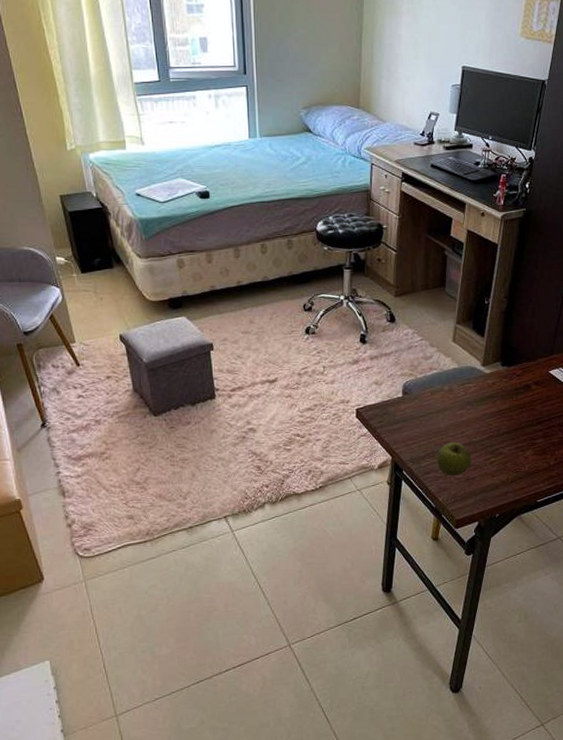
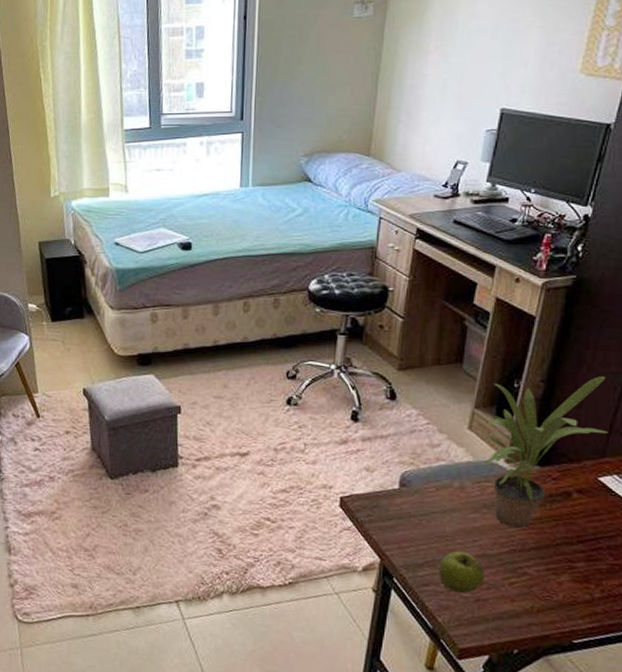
potted plant: none [464,289,554,418] -> present [481,375,608,528]

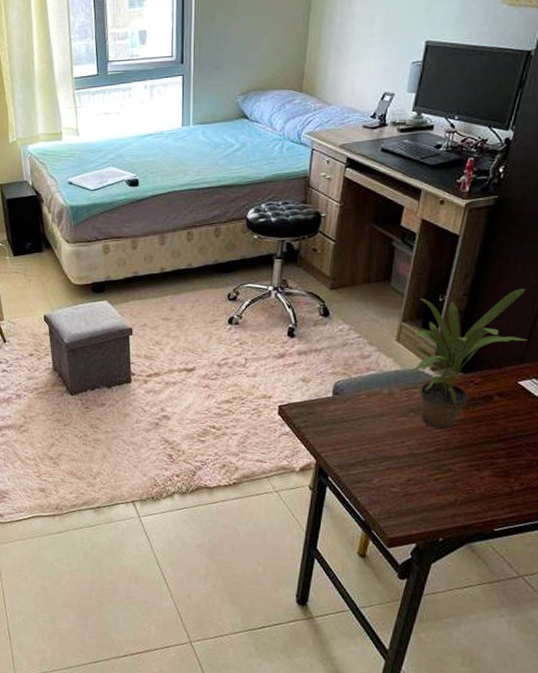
apple: present [437,551,485,594] -> none [368,451,413,490]

